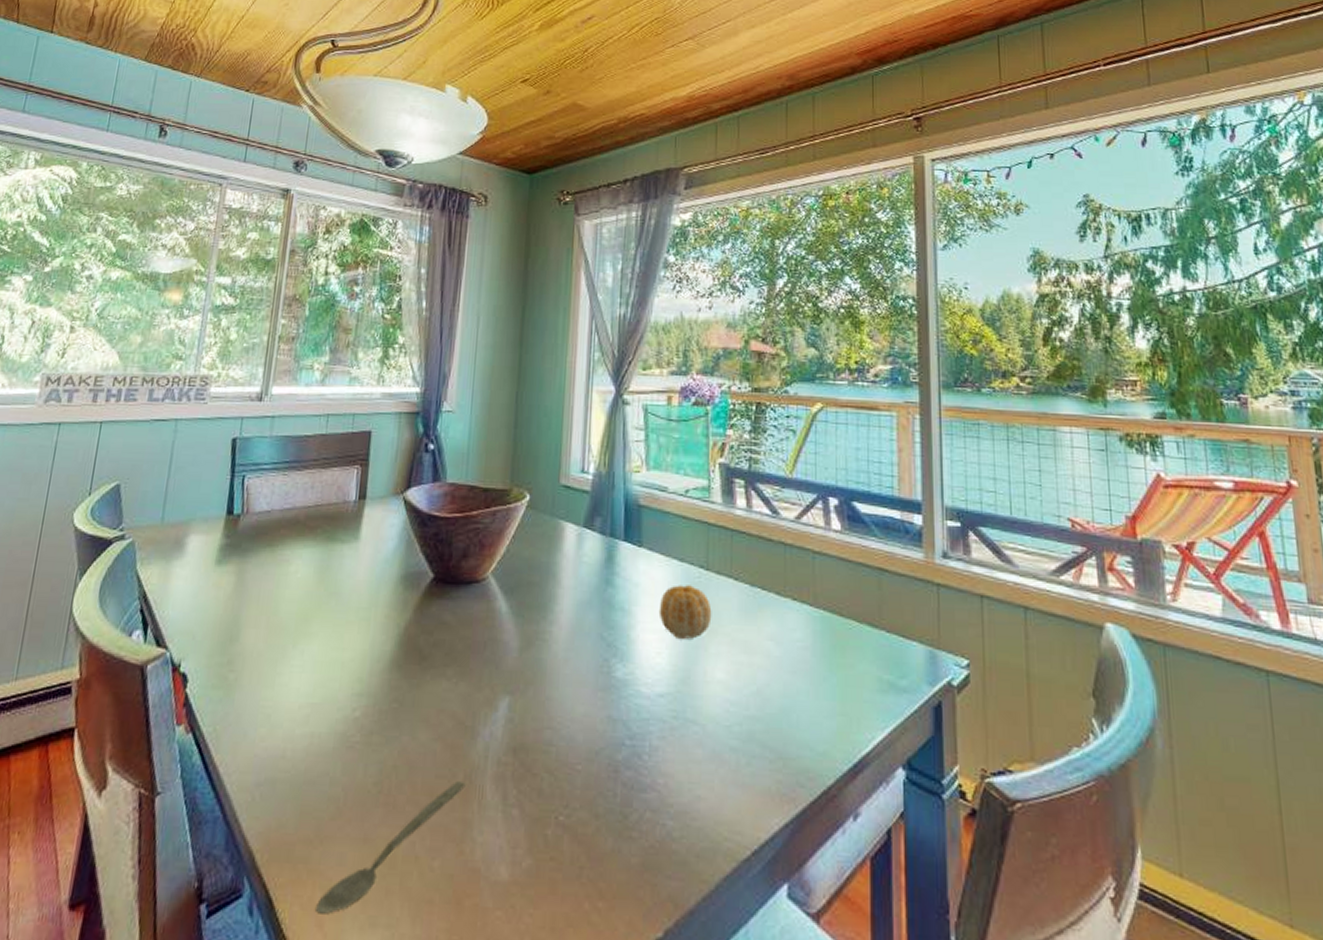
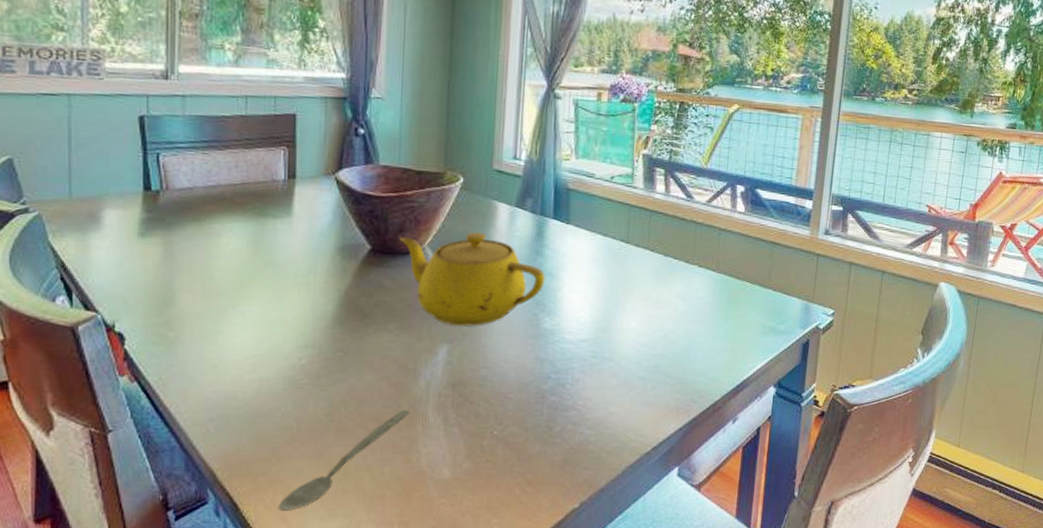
teapot: none [463,558,617,674] -> present [399,232,545,326]
fruit: present [658,585,712,639] -> none [583,255,630,298]

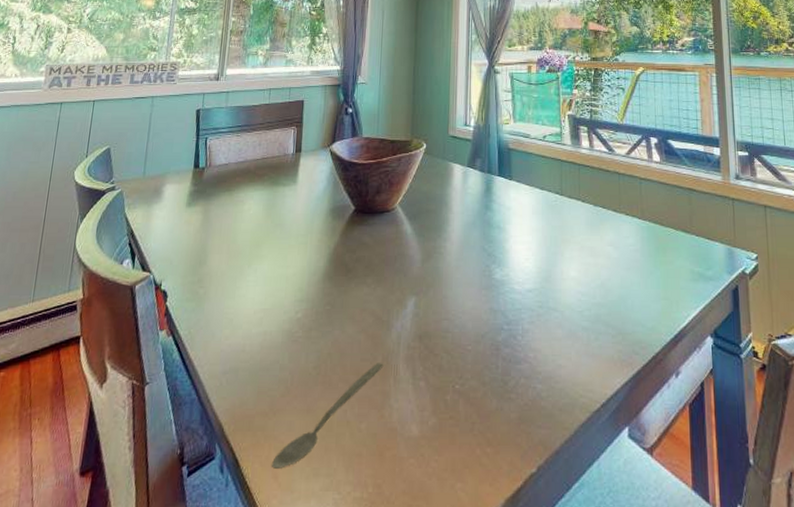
teapot: present [399,232,545,326] -> none [377,191,494,279]

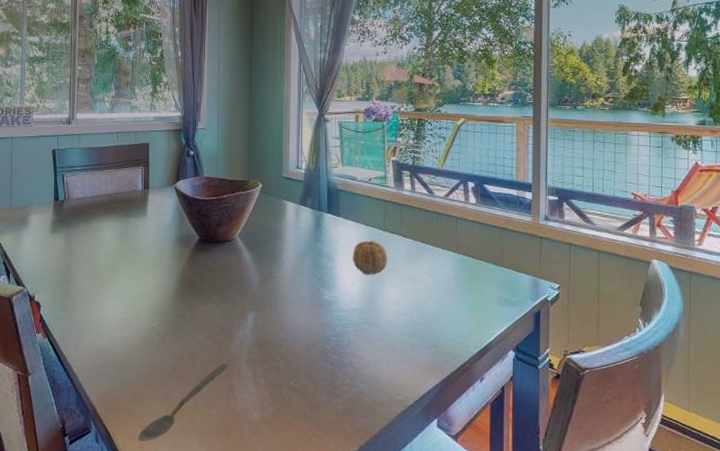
fruit: none [526,207,566,247] -> present [352,241,388,275]

